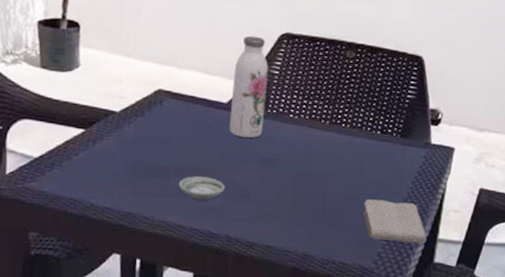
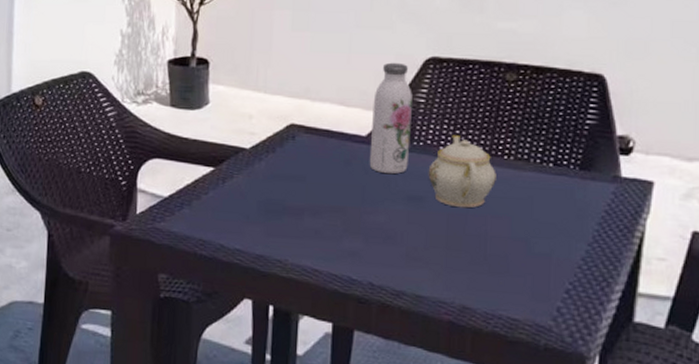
saucer: present [178,176,225,201] -> none [314,216,366,243]
teapot: none [279,104,336,169] -> present [428,135,496,208]
washcloth: present [363,199,426,244] -> none [536,243,621,298]

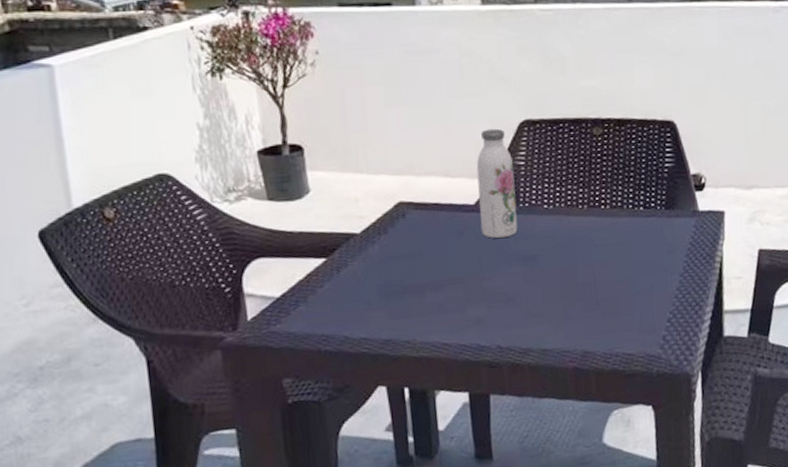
teapot: present [428,135,496,208] -> none [536,192,598,261]

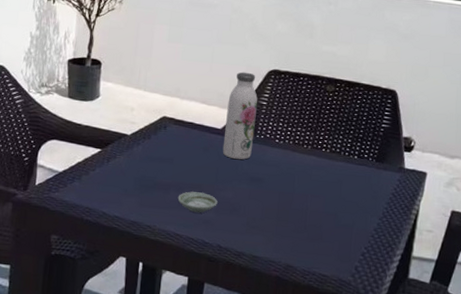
saucer: none [436,286,488,313] -> present [177,191,218,213]

